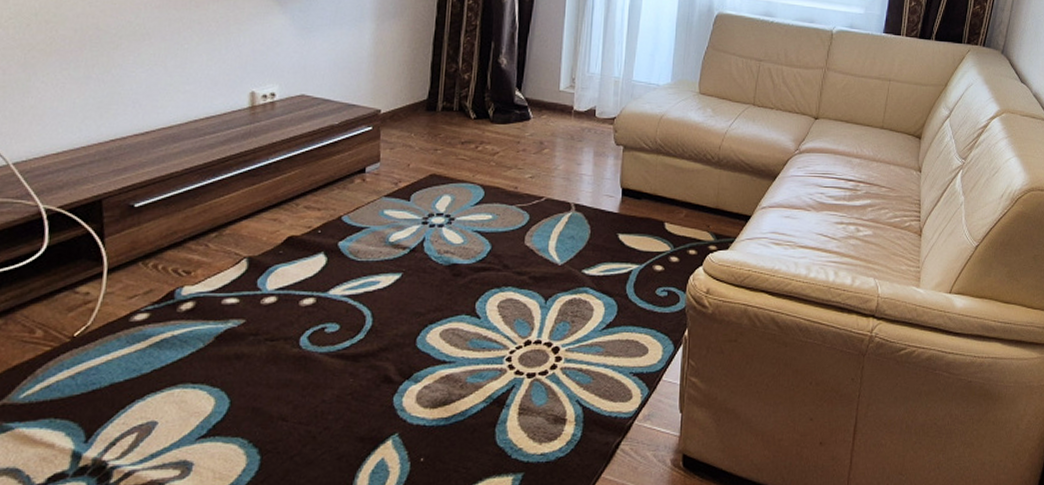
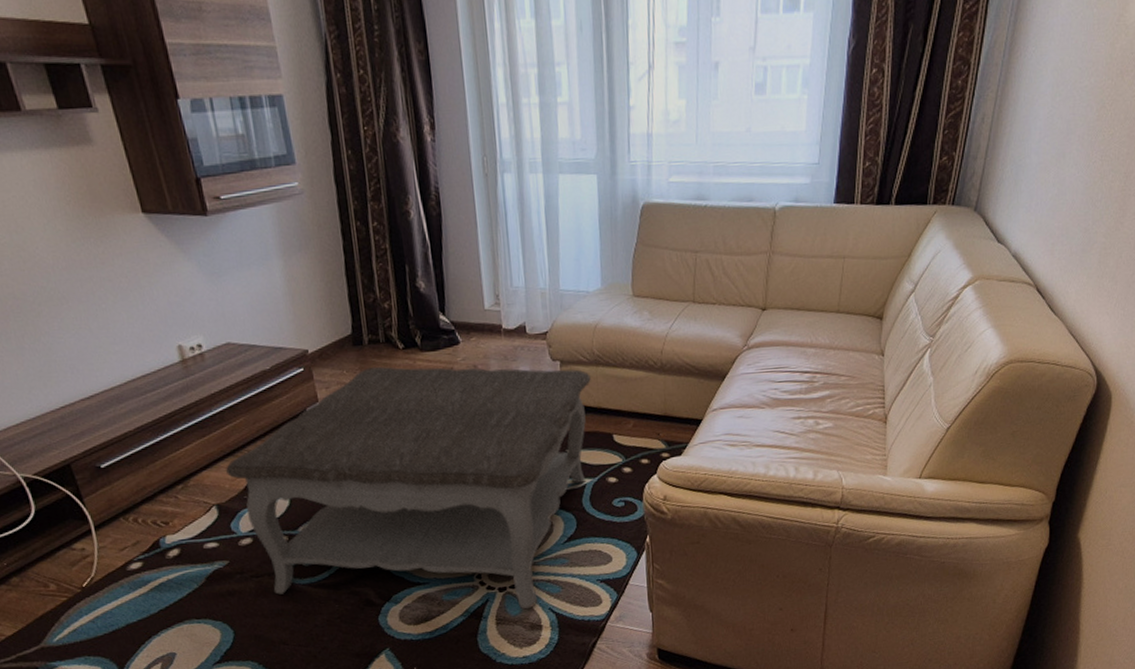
coffee table: none [267,134,651,399] -> present [226,367,591,609]

